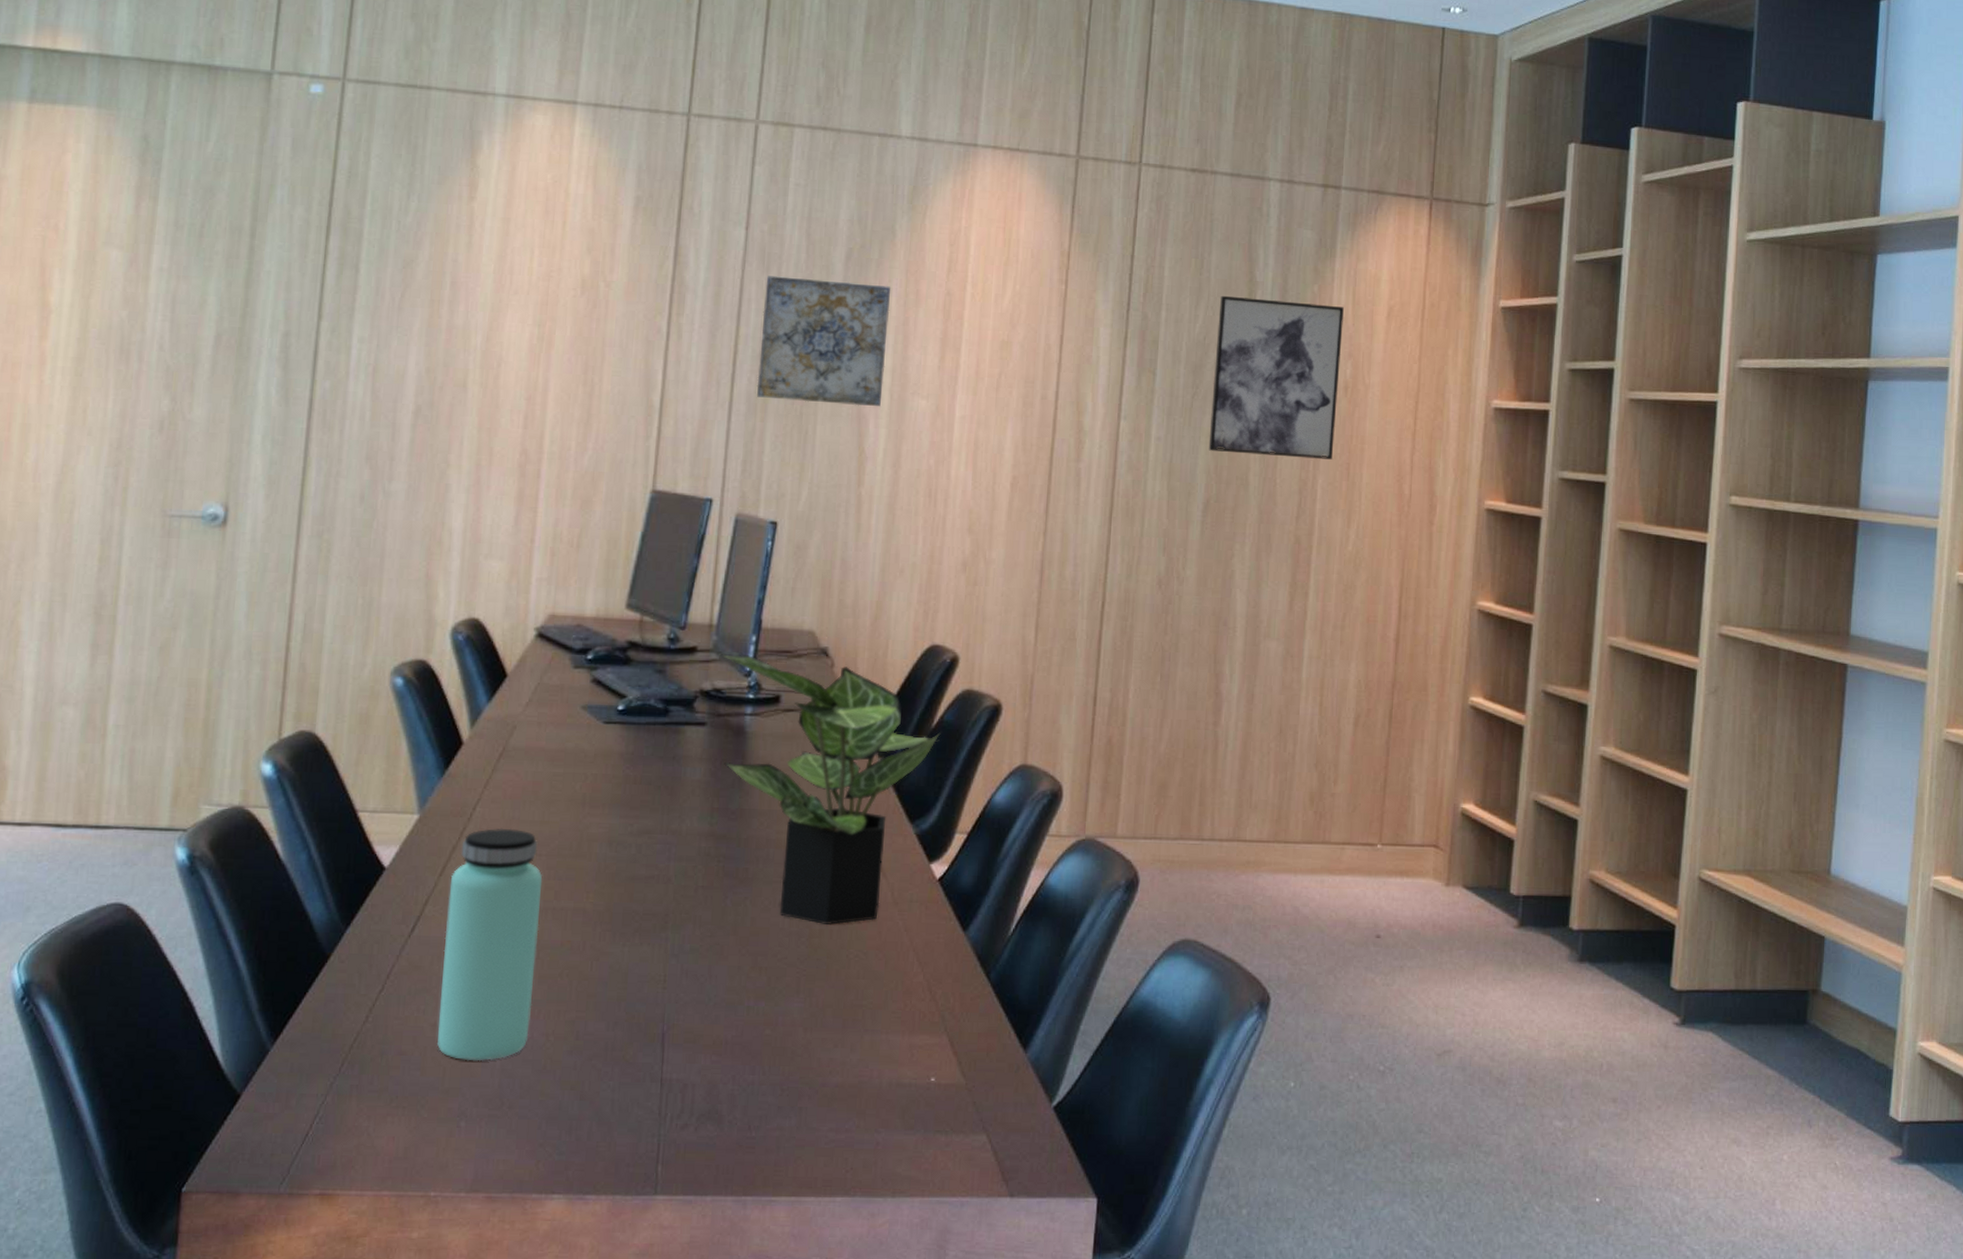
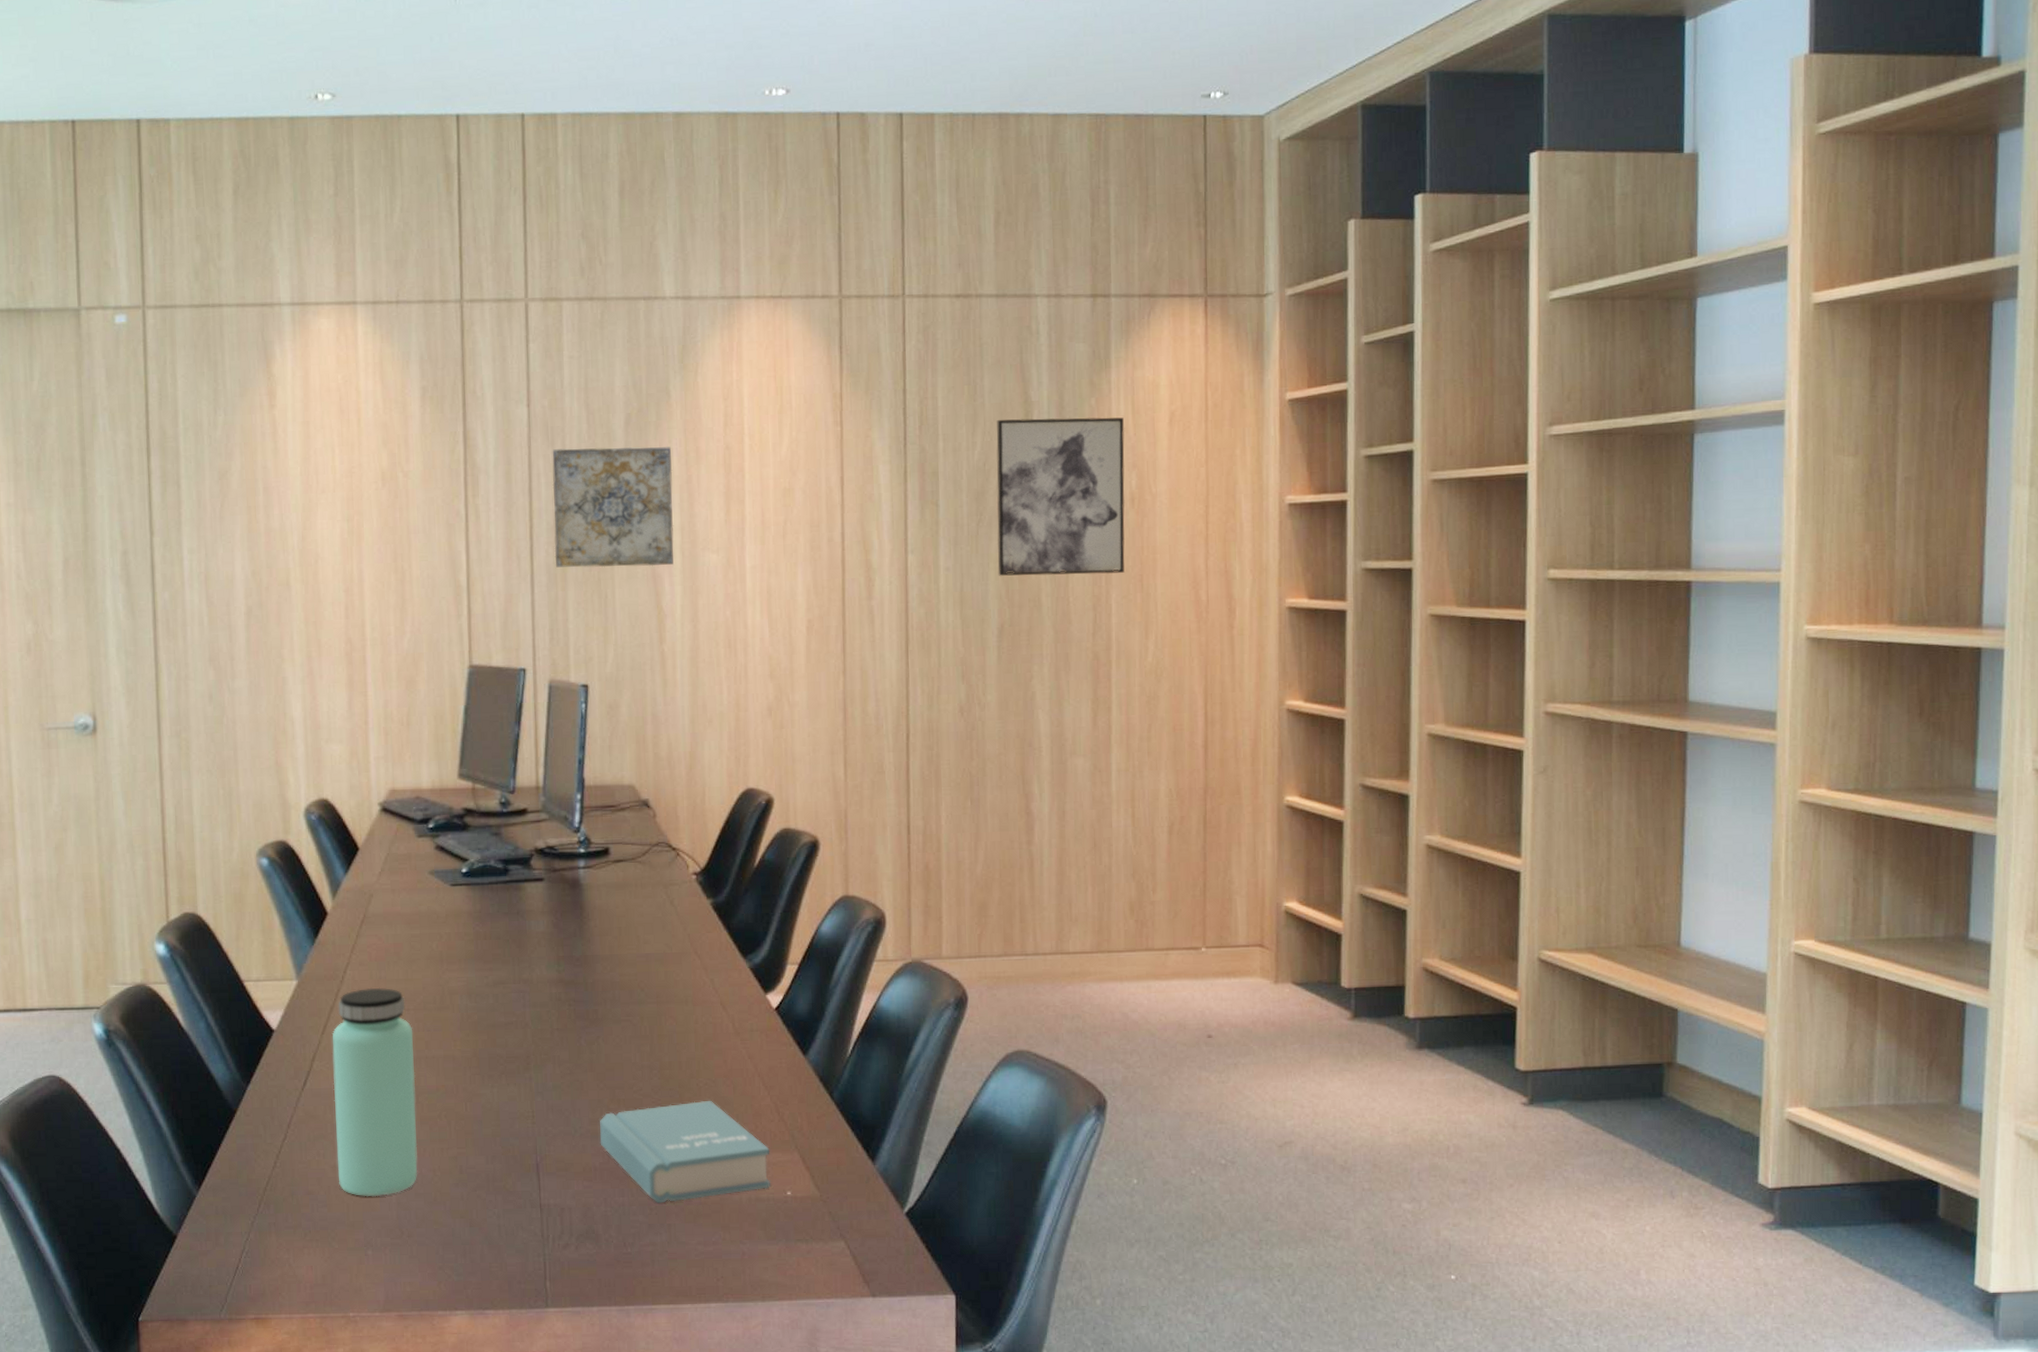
potted plant: present [717,653,942,925] -> none [546,811,765,1057]
book: none [734,974,917,1084] -> present [599,1101,771,1204]

